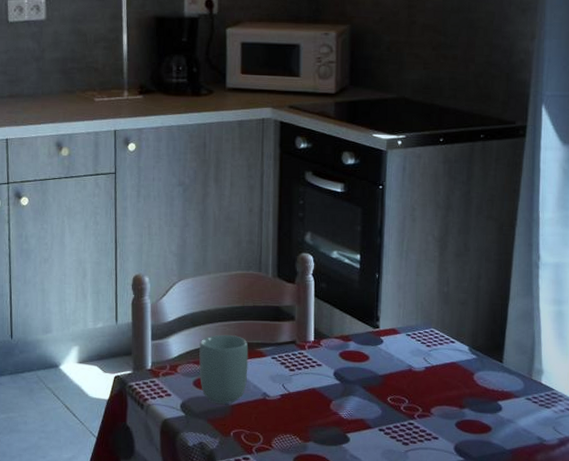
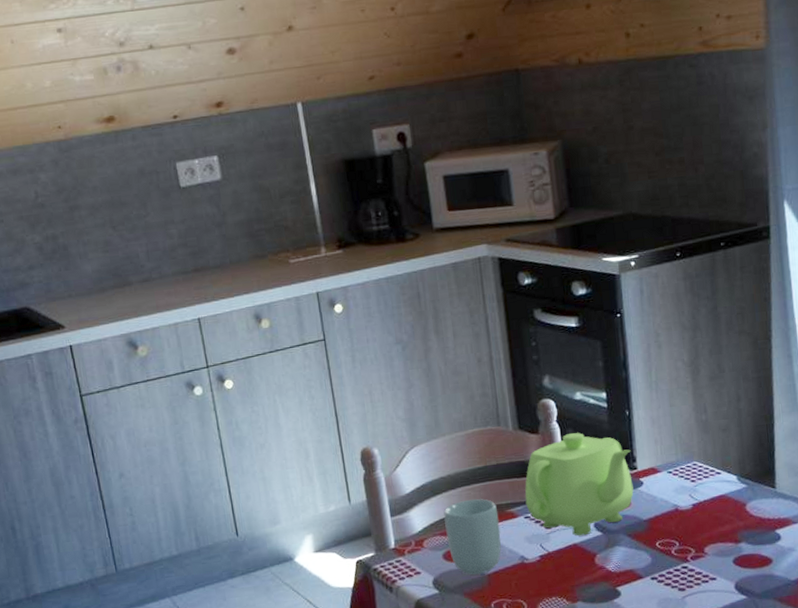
teapot: none [274,287,376,382] -> present [525,433,634,536]

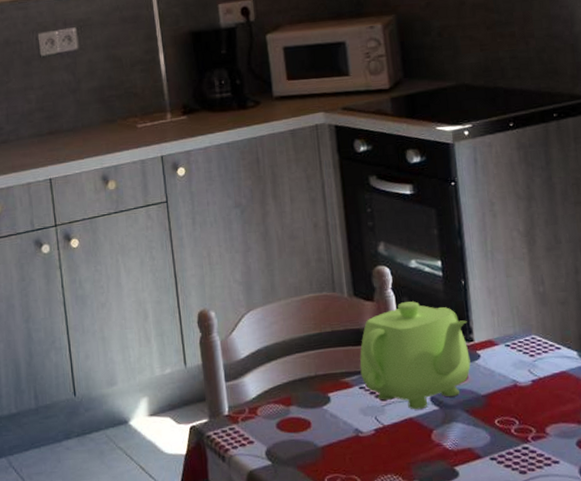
cup: present [444,498,501,575] -> none [278,366,336,447]

